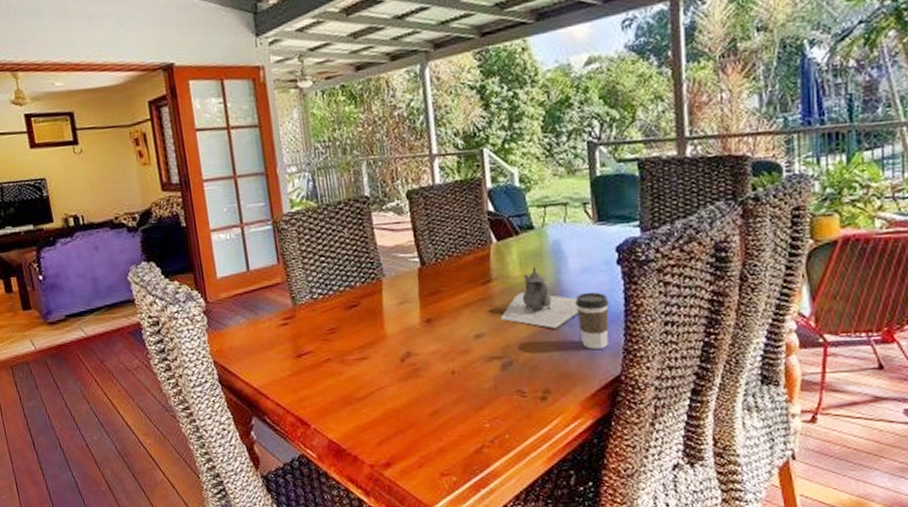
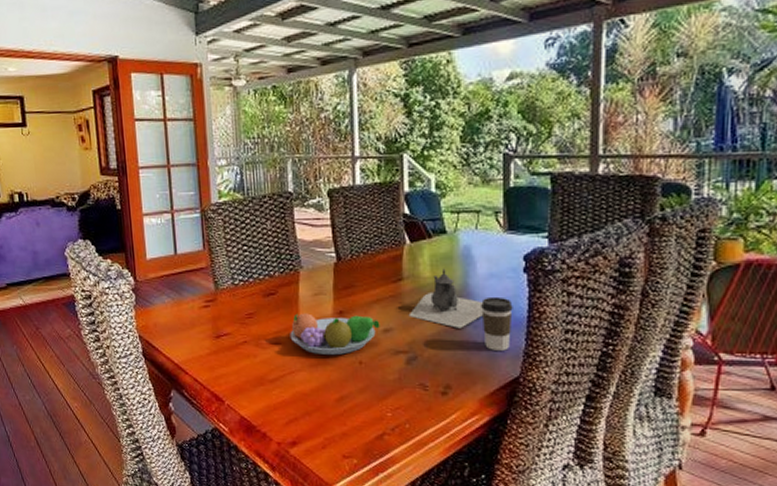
fruit bowl: none [376,322,471,368] -> present [290,313,380,356]

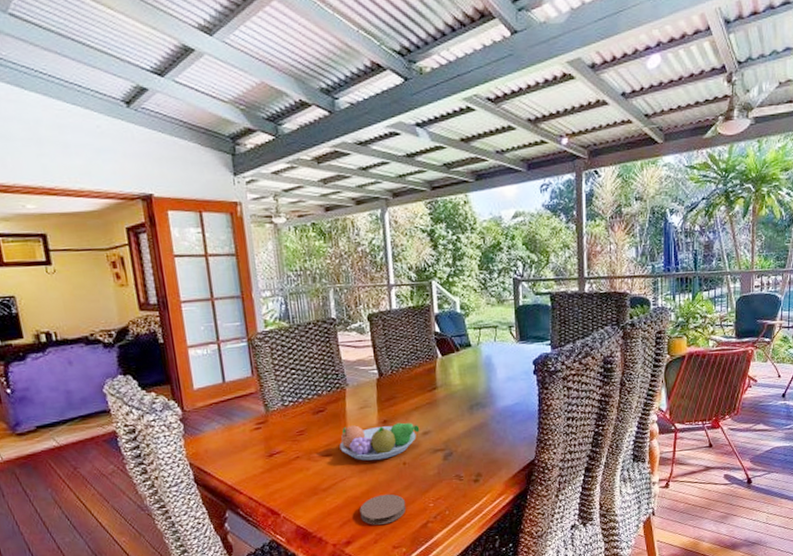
coaster: none [308,395,360,429] -> present [360,494,406,525]
teapot: present [408,268,485,328] -> none [443,376,505,425]
coffee cup: present [481,296,513,351] -> none [502,395,527,440]

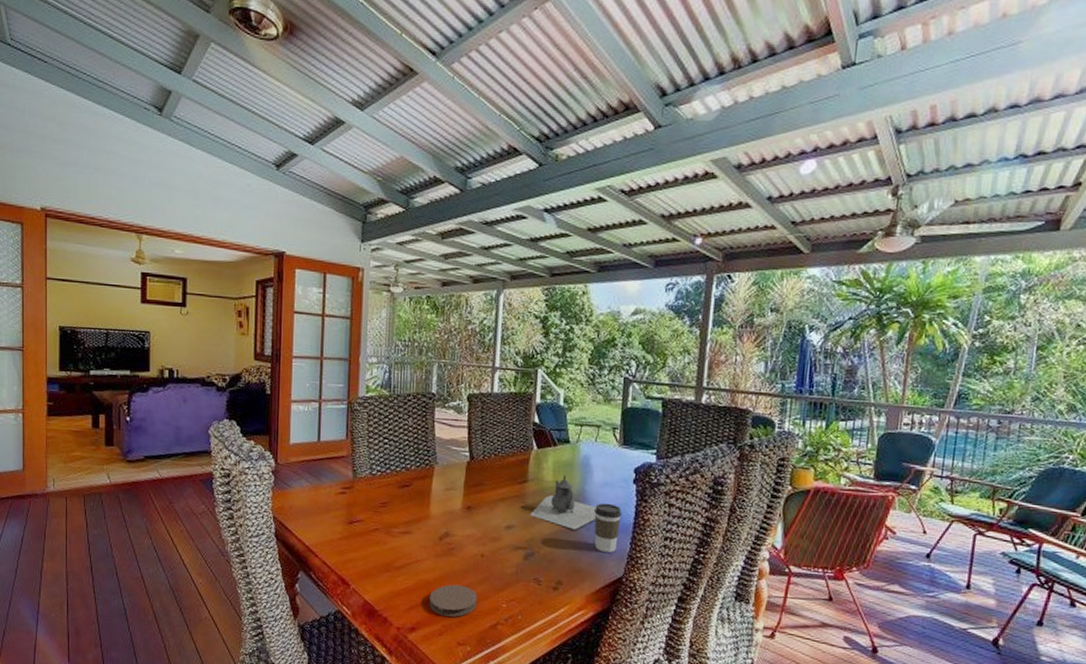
fruit bowl: present [339,422,420,461] -> none [419,505,504,548]
teapot: none [443,376,505,425] -> present [530,474,597,530]
coffee cup: none [502,395,527,440] -> present [594,502,622,553]

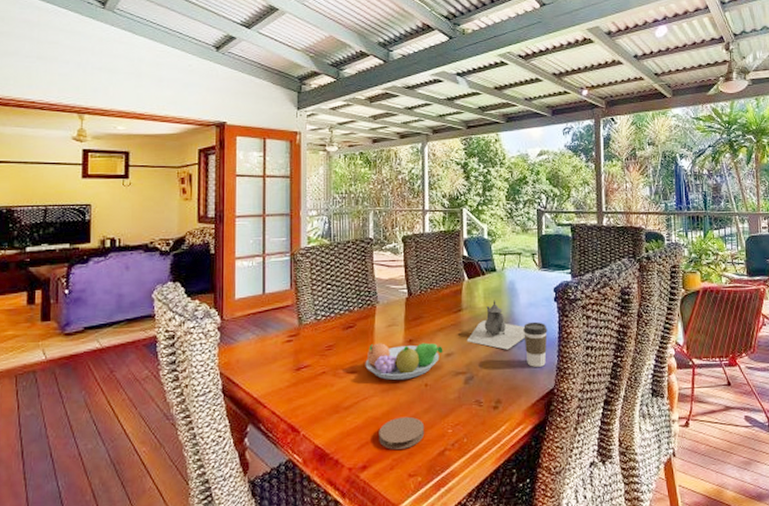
fruit bowl: none [419,505,504,548] -> present [365,342,443,381]

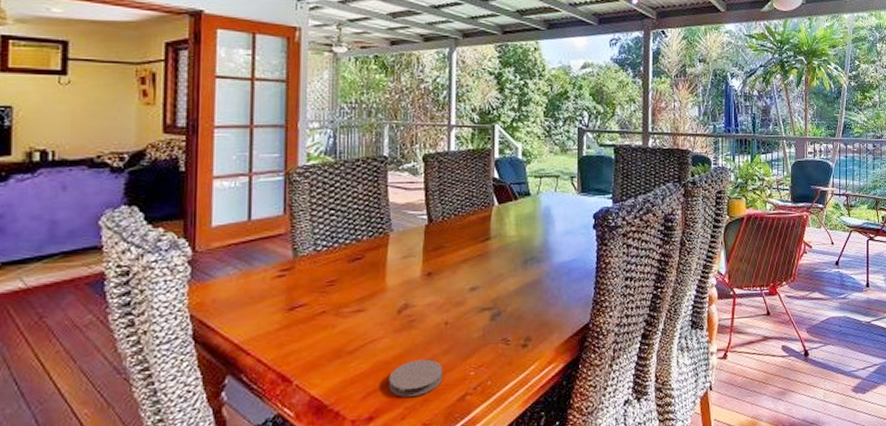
fruit bowl: present [365,342,443,381] -> none [374,275,467,319]
teapot: present [466,300,526,350] -> none [494,227,561,282]
coffee cup: present [523,321,548,367] -> none [558,251,585,301]

